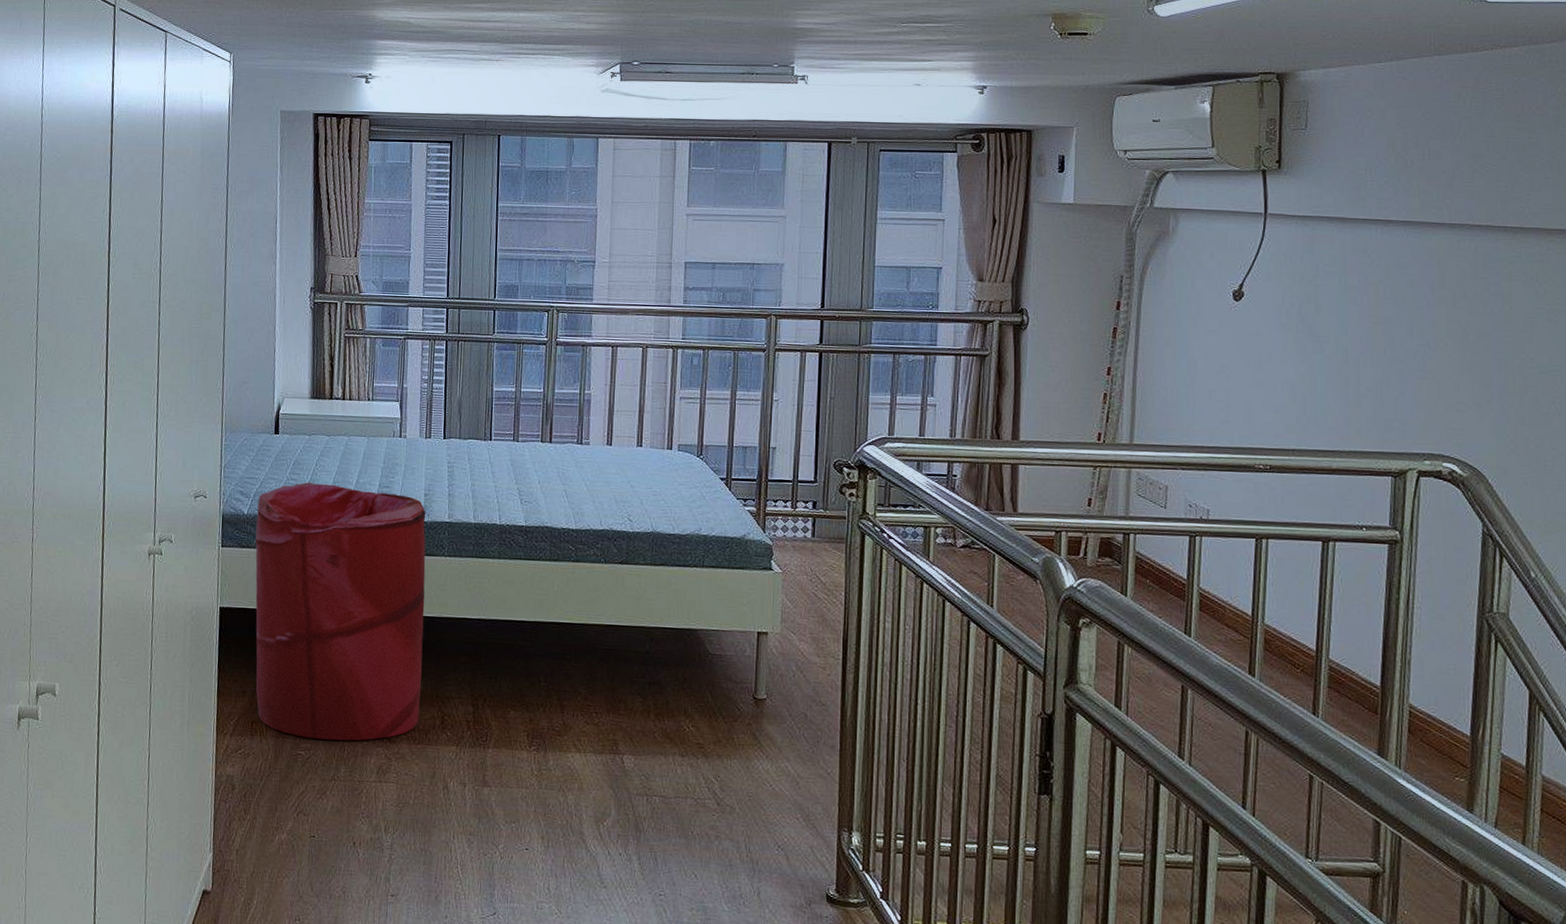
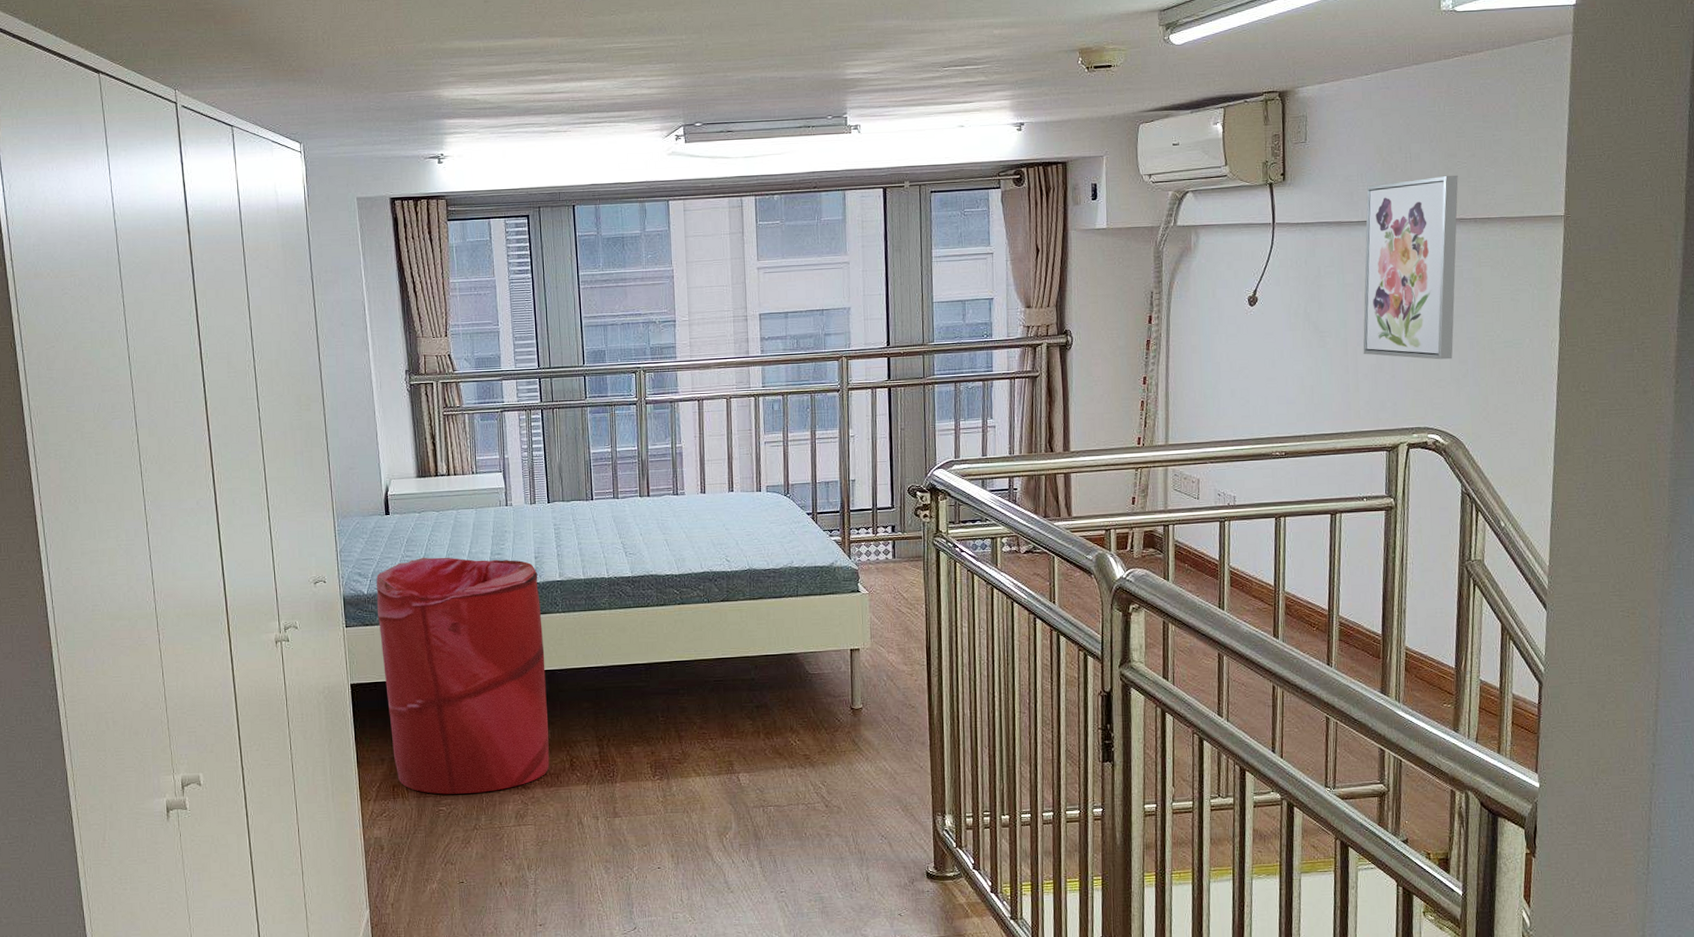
wall art: none [1366,177,1486,381] -> present [1363,175,1458,360]

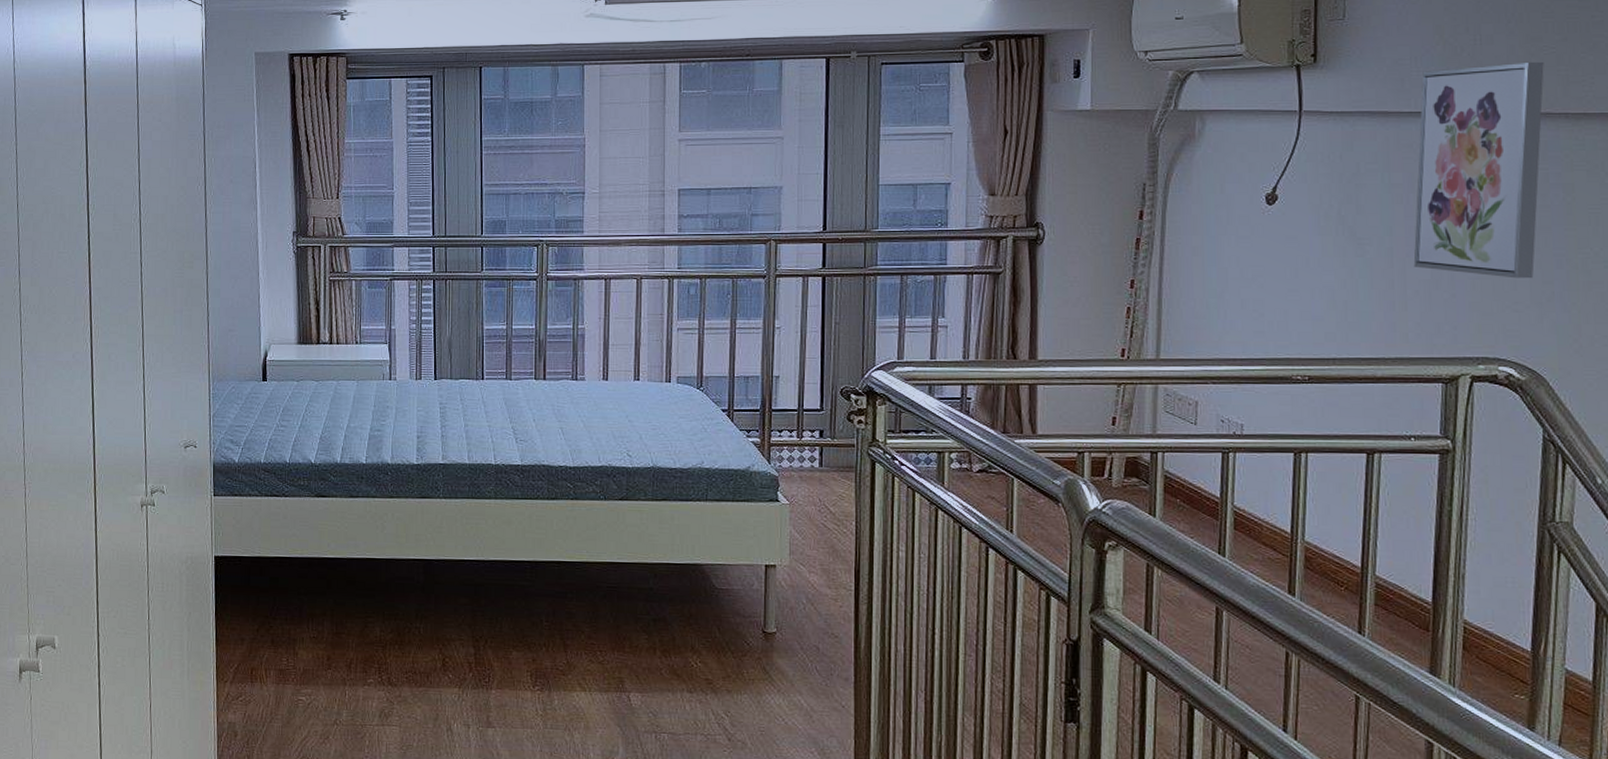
laundry hamper: present [376,557,550,795] -> none [248,428,422,686]

